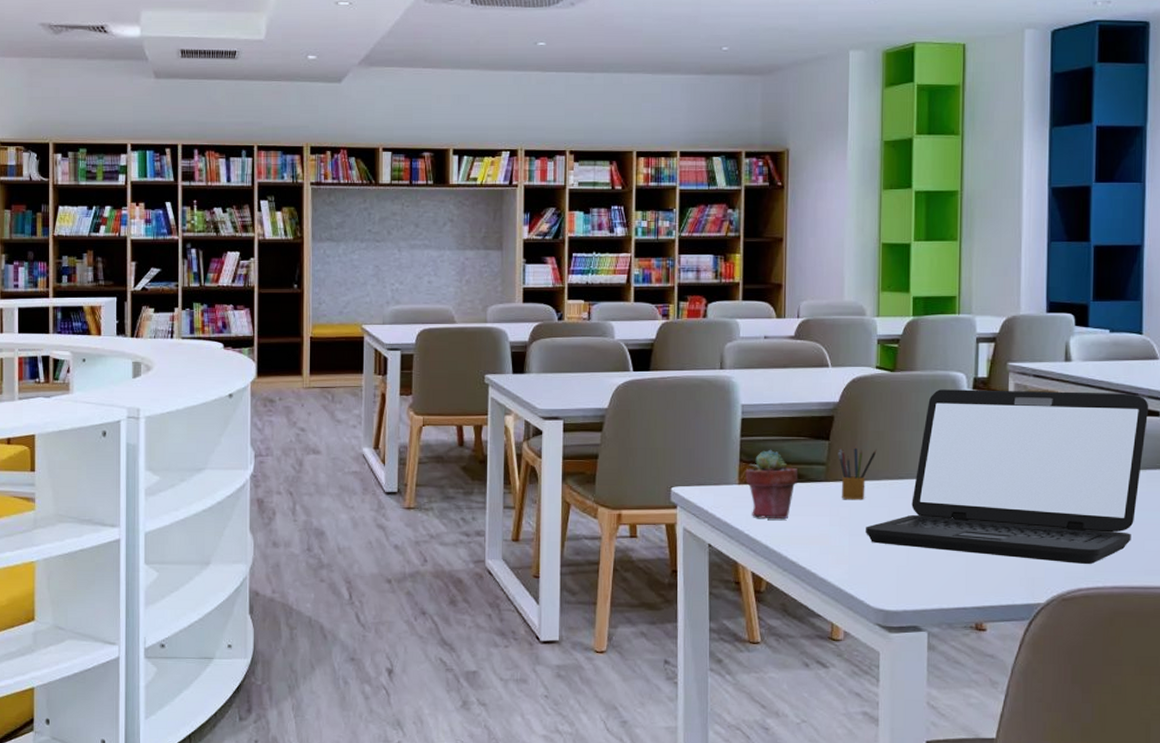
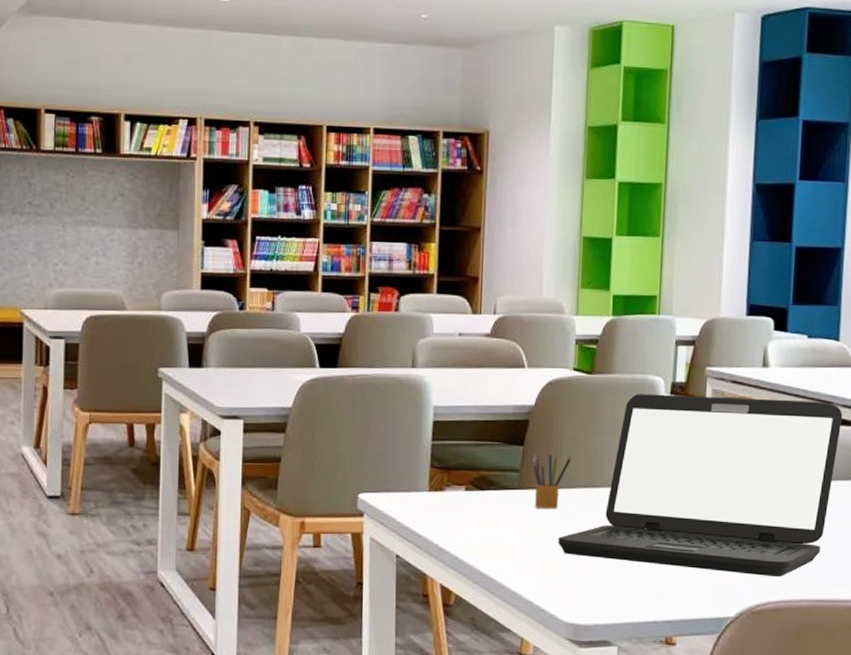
potted succulent: present [745,449,799,519] -> none [436,454,491,528]

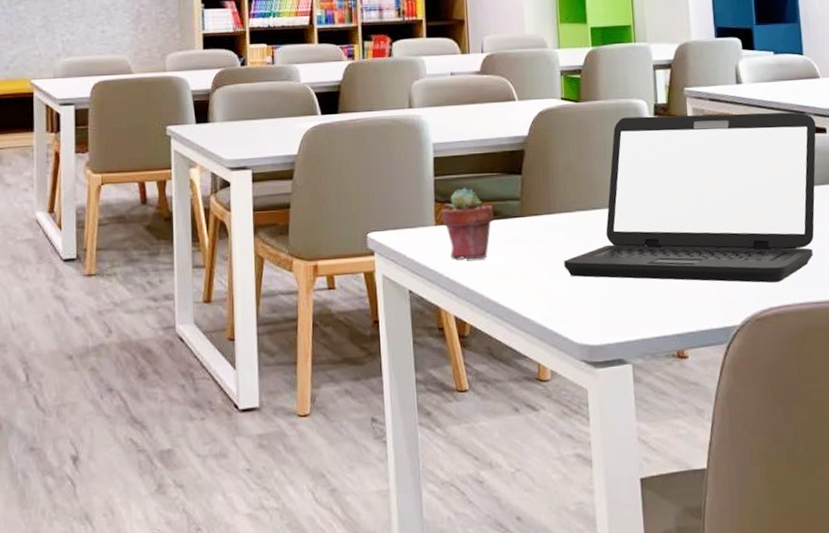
potted succulent: none [436,454,491,528] -> present [441,187,495,259]
pencil box: present [532,451,572,509] -> none [530,178,569,235]

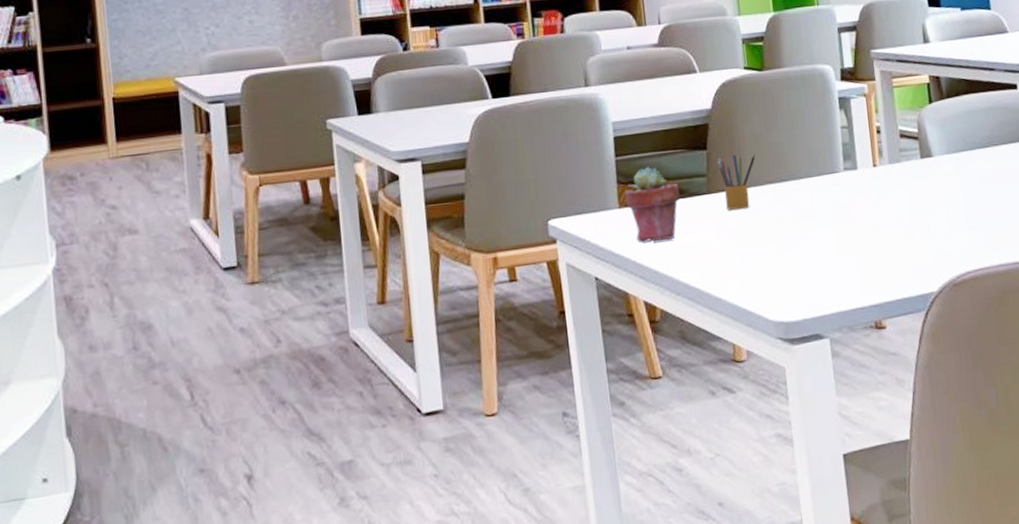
pencil box: none [530,178,569,235] -> present [716,152,756,211]
laptop: present [564,112,817,283] -> none [755,69,1009,253]

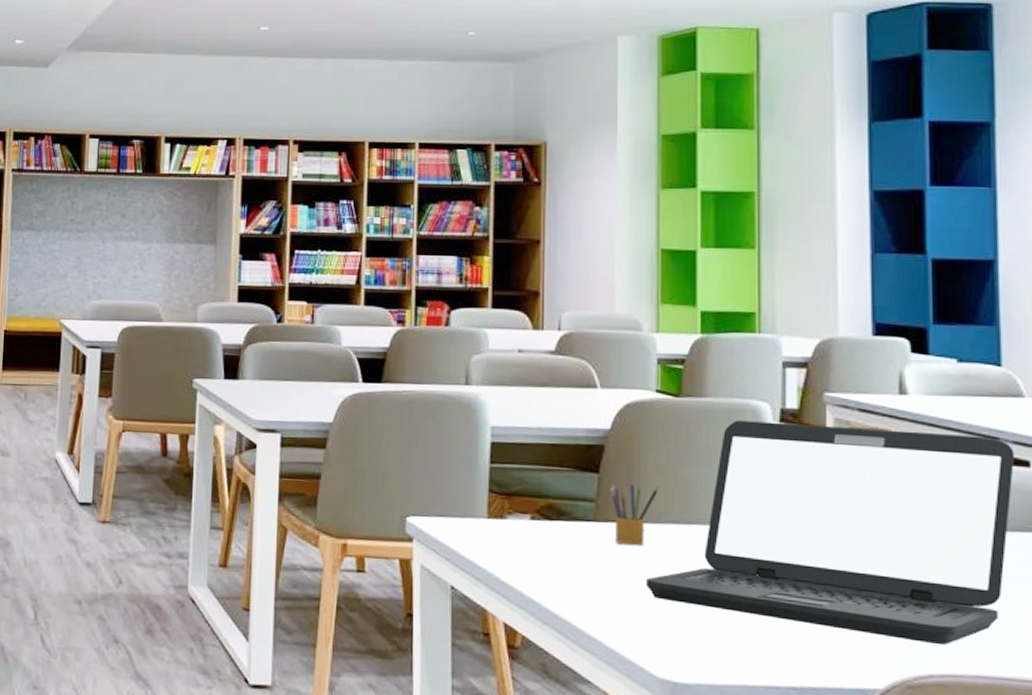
potted succulent: present [624,166,681,242] -> none [496,479,561,562]
laptop: none [755,69,1009,253] -> present [646,420,1015,645]

